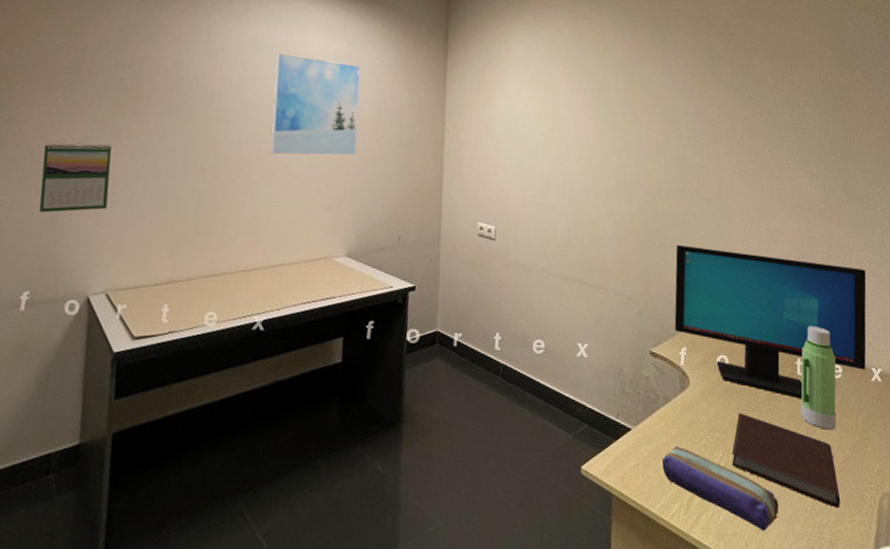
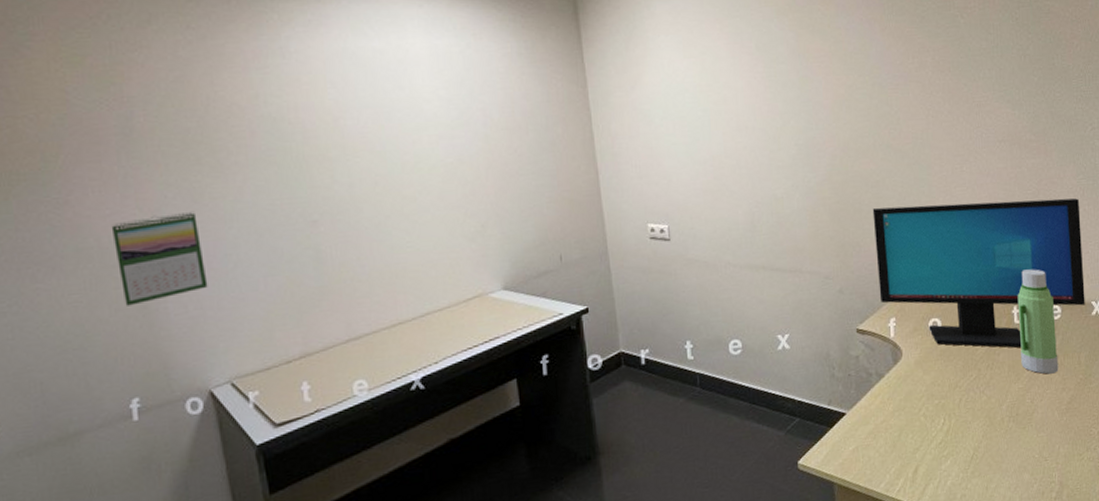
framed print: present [269,53,361,156] -> none [372,63,493,189]
pencil case: present [661,446,779,531] -> none [881,421,1007,487]
notebook: present [732,412,840,507] -> none [953,374,1068,450]

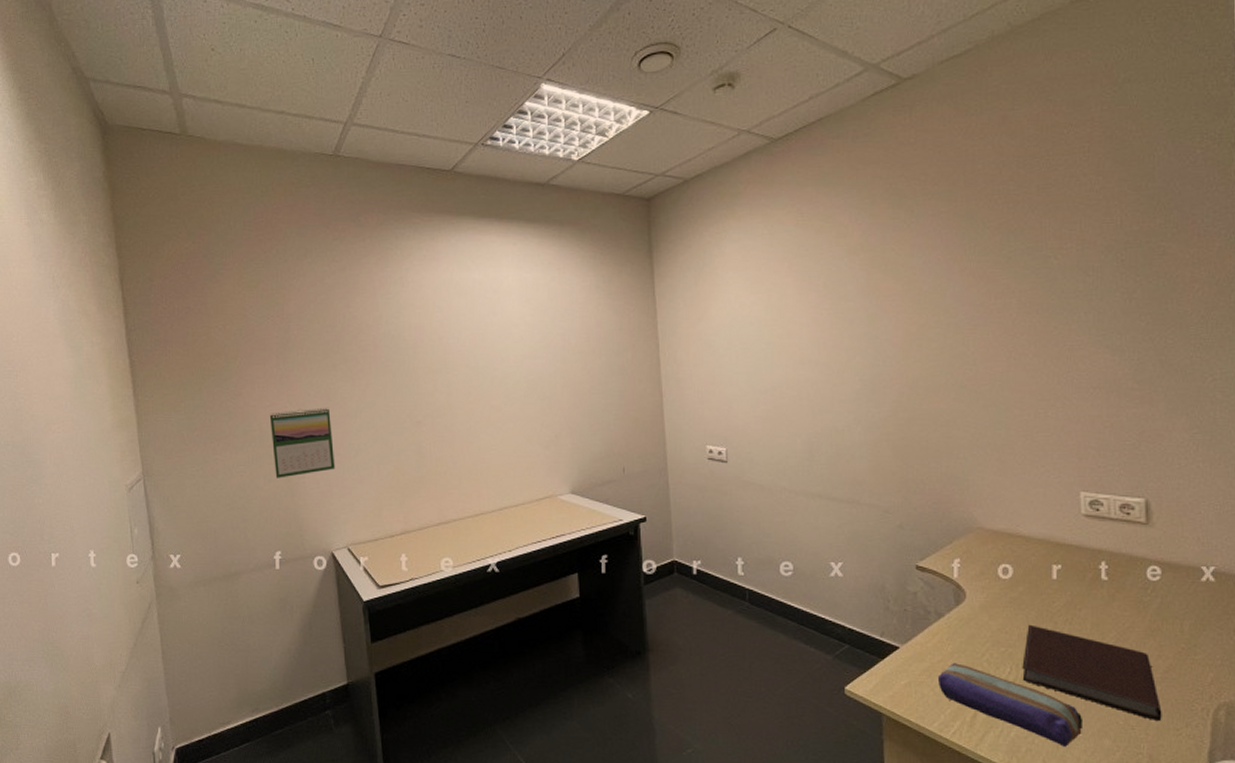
computer monitor: present [872,198,1085,348] -> none [940,447,1194,605]
pencil case: none [881,421,1007,487] -> present [937,663,1084,747]
notebook: none [953,374,1068,450] -> present [1022,624,1162,720]
water bottle: present [1017,269,1059,374] -> none [1106,524,1155,638]

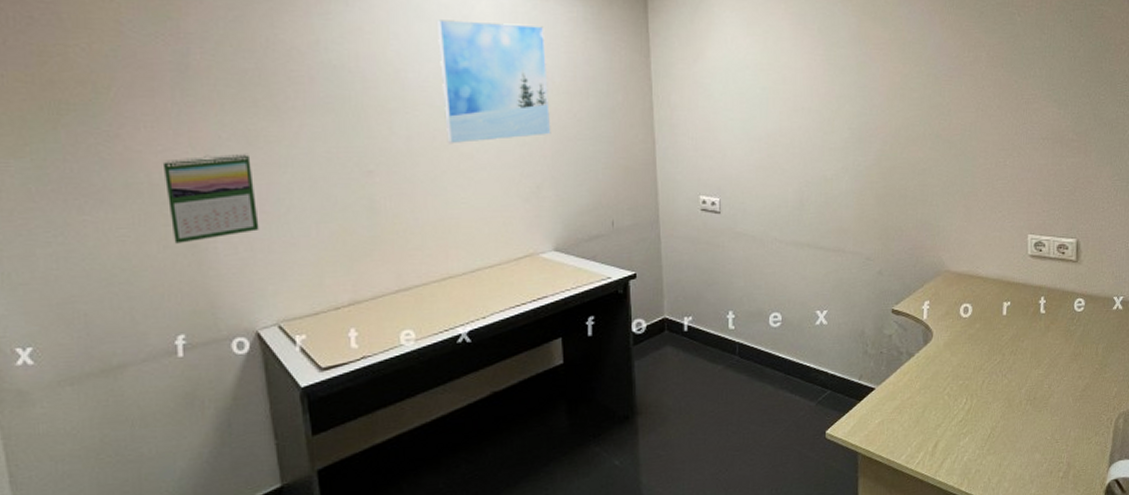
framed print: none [472,293,568,399] -> present [436,20,551,144]
pencil case: present [937,663,1084,747] -> none [906,398,1021,464]
notebook: present [1022,624,1162,720] -> none [975,357,1079,433]

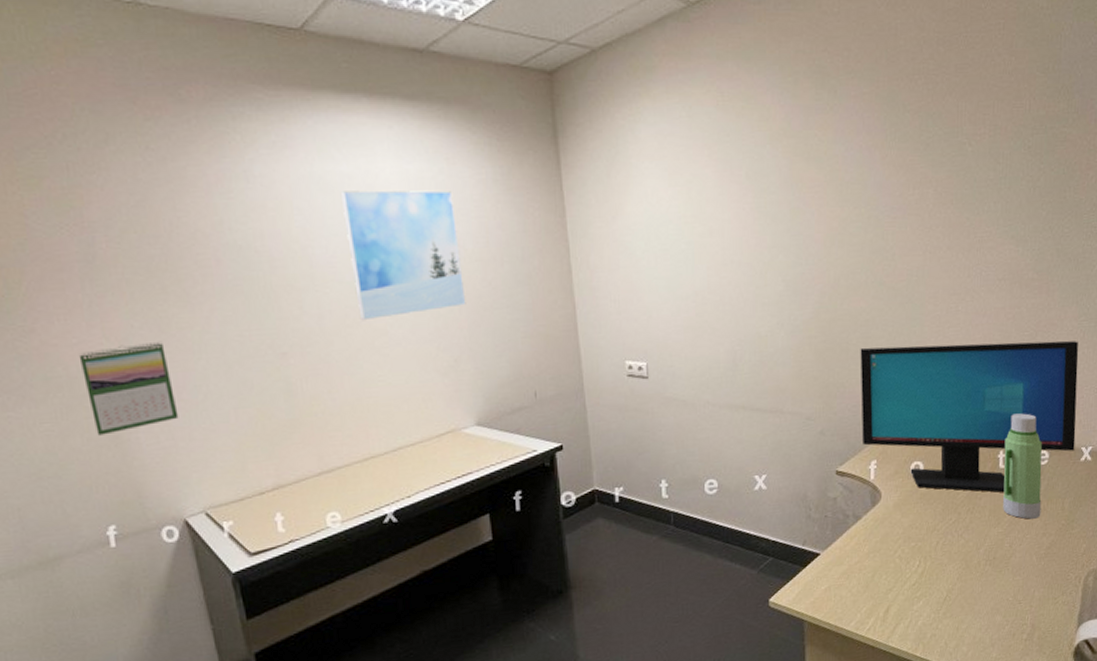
computer monitor: none [916,194,1112,336] -> present [860,340,1079,493]
water bottle: none [1043,263,1079,363] -> present [1003,413,1042,519]

